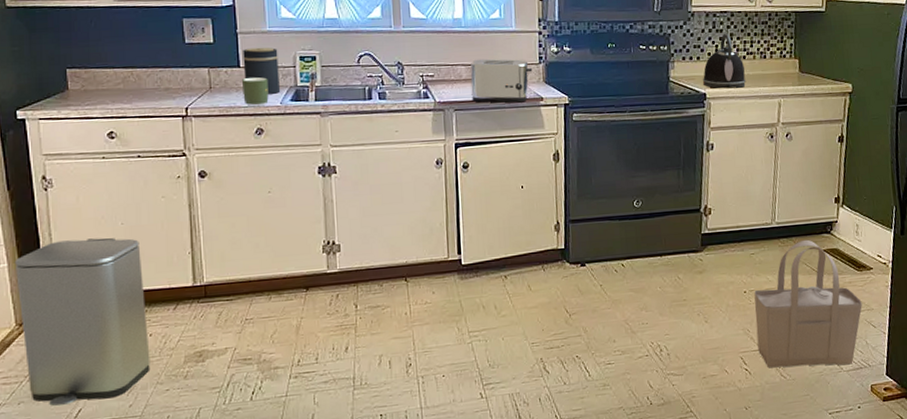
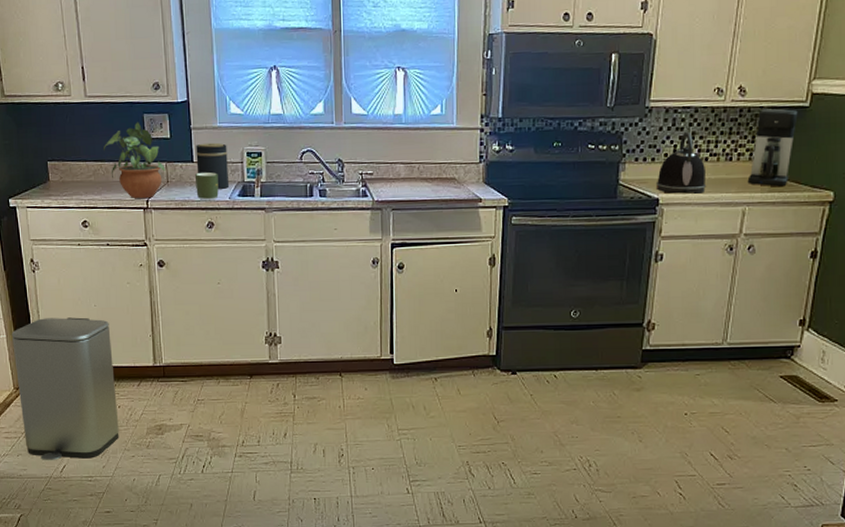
potted plant: none [135,26,208,107] -> present [104,122,166,199]
toaster: present [470,58,533,103] -> none [409,157,473,204]
shopping bag: present [754,239,862,368] -> none [695,363,820,501]
coffee maker: none [780,13,817,81] -> present [747,108,798,187]

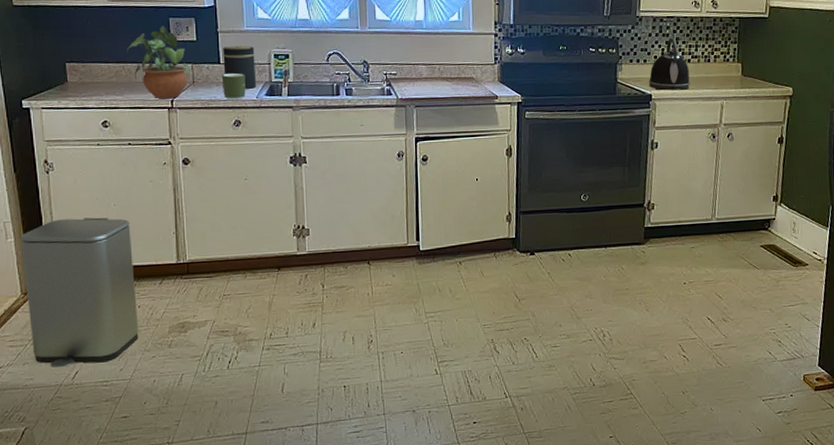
coffee maker: present [747,108,798,187] -> none [723,19,760,84]

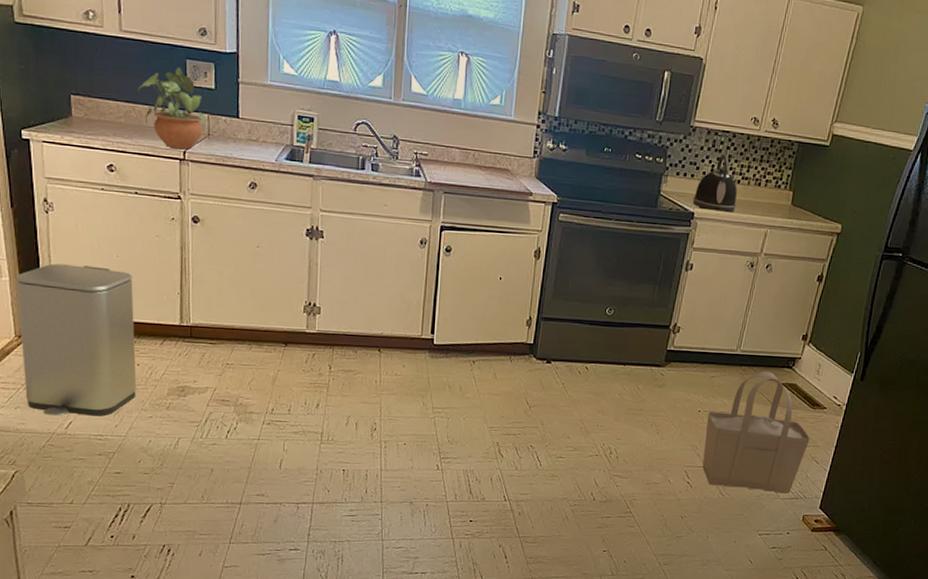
mug: present [221,73,246,100] -> none [239,130,265,160]
cylinder: present [223,45,257,89] -> none [242,99,277,150]
shopping bag: none [693,235,797,356] -> present [702,371,810,494]

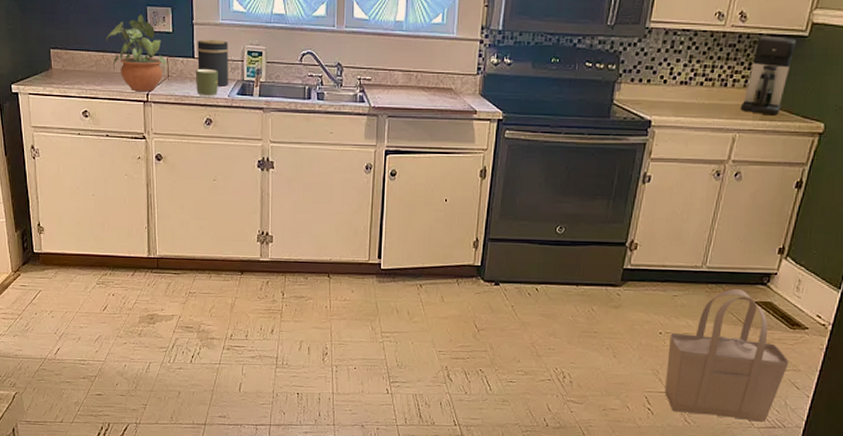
pedal bin: present [15,263,137,417] -> none [10,204,112,344]
mug: none [239,130,265,160] -> present [195,69,218,97]
cylinder: none [242,99,277,150] -> present [197,39,229,86]
kettle: present [692,153,737,212] -> none [649,54,700,117]
coffee maker: none [771,142,820,215] -> present [740,36,797,116]

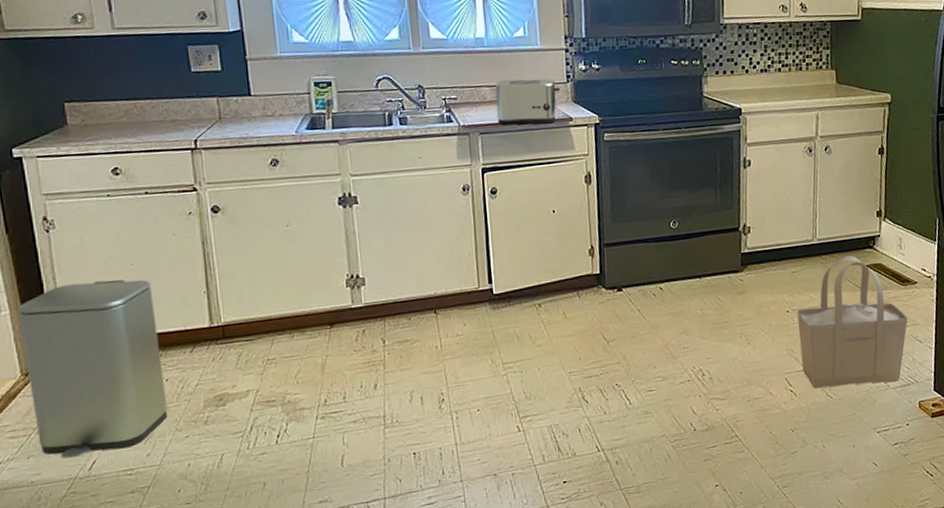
pedal bin: none [10,204,112,344] -> present [17,279,168,460]
potted plant: present [106,14,167,92] -> none [138,54,217,140]
mug: present [195,69,218,97] -> none [253,105,283,136]
cylinder: present [197,39,229,86] -> none [253,73,296,123]
toaster: none [405,65,470,114] -> present [495,78,561,126]
coffee maker: present [740,36,797,116] -> none [817,22,853,92]

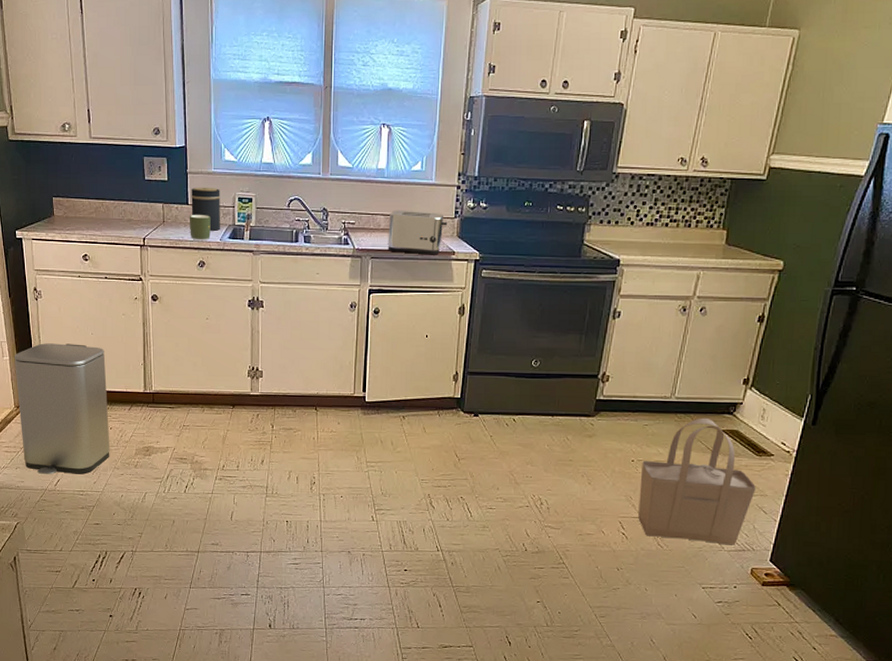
cylinder: none [253,73,296,123] -> present [191,187,221,231]
mug: none [253,105,283,136] -> present [189,215,211,241]

